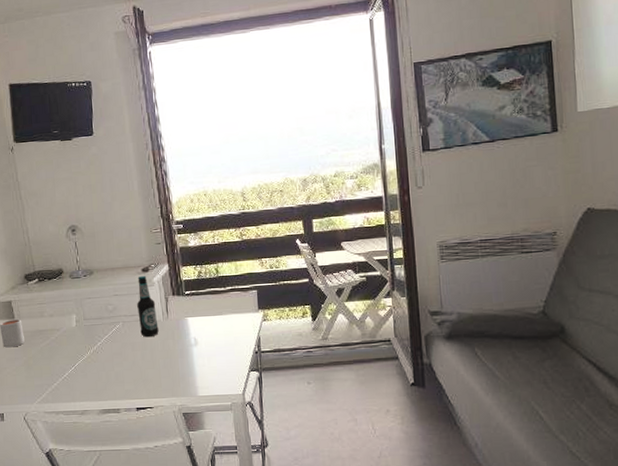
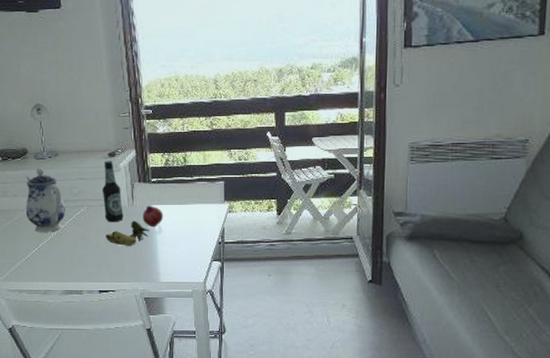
teapot: none [62,286,101,351] -> present [25,167,66,232]
banana: none [142,334,186,361] -> present [106,220,150,246]
fruit: none [177,318,199,340] -> present [142,205,164,227]

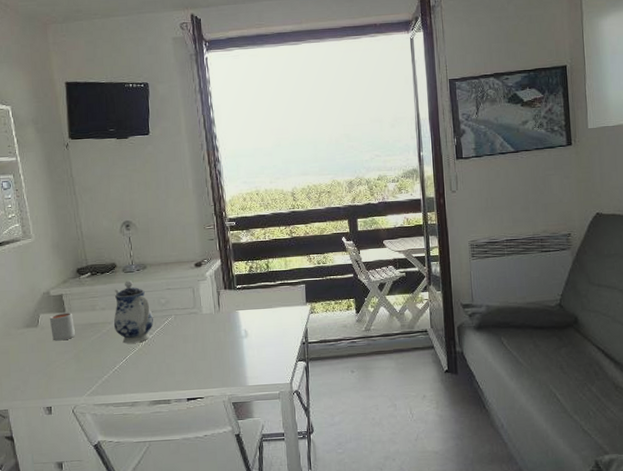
bottle: present [102,160,124,223] -> none [189,270,210,330]
banana: present [106,220,150,246] -> none [193,326,236,352]
fruit: present [142,205,164,227] -> none [228,311,249,332]

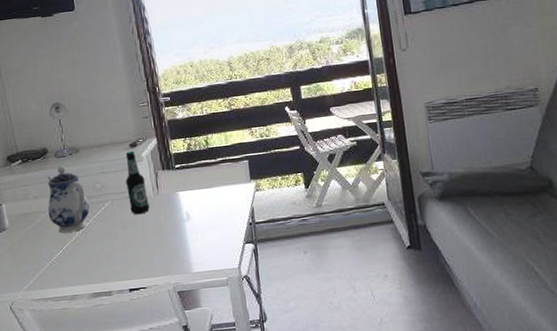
bottle: none [189,270,210,330] -> present [125,150,150,215]

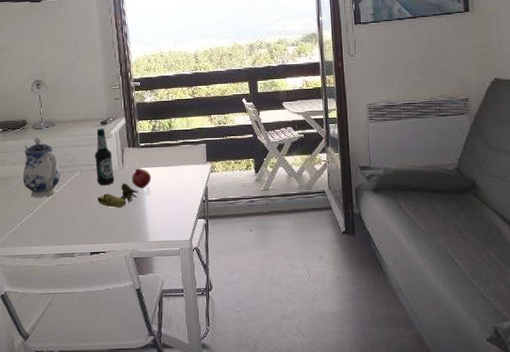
banana: none [132,210,178,238] -> present [97,183,139,208]
fruit: none [168,192,191,215] -> present [132,168,151,189]

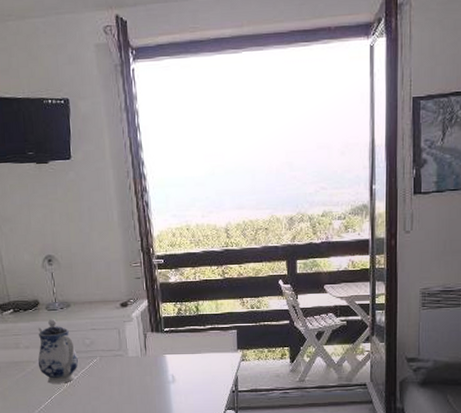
bottle: present [95,128,114,186] -> none [115,310,137,373]
banana: present [97,183,139,208] -> none [119,370,163,396]
fruit: present [132,168,151,189] -> none [155,355,177,377]

